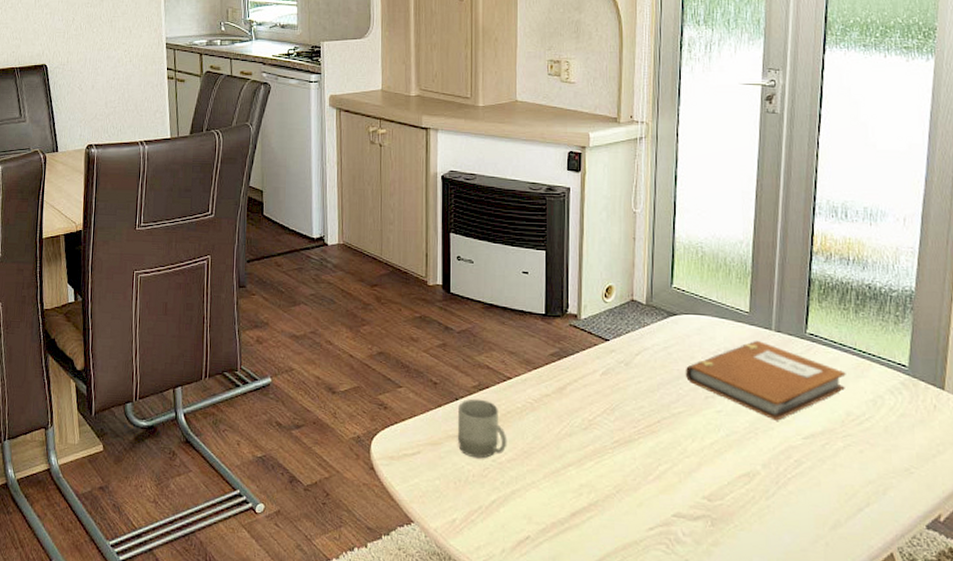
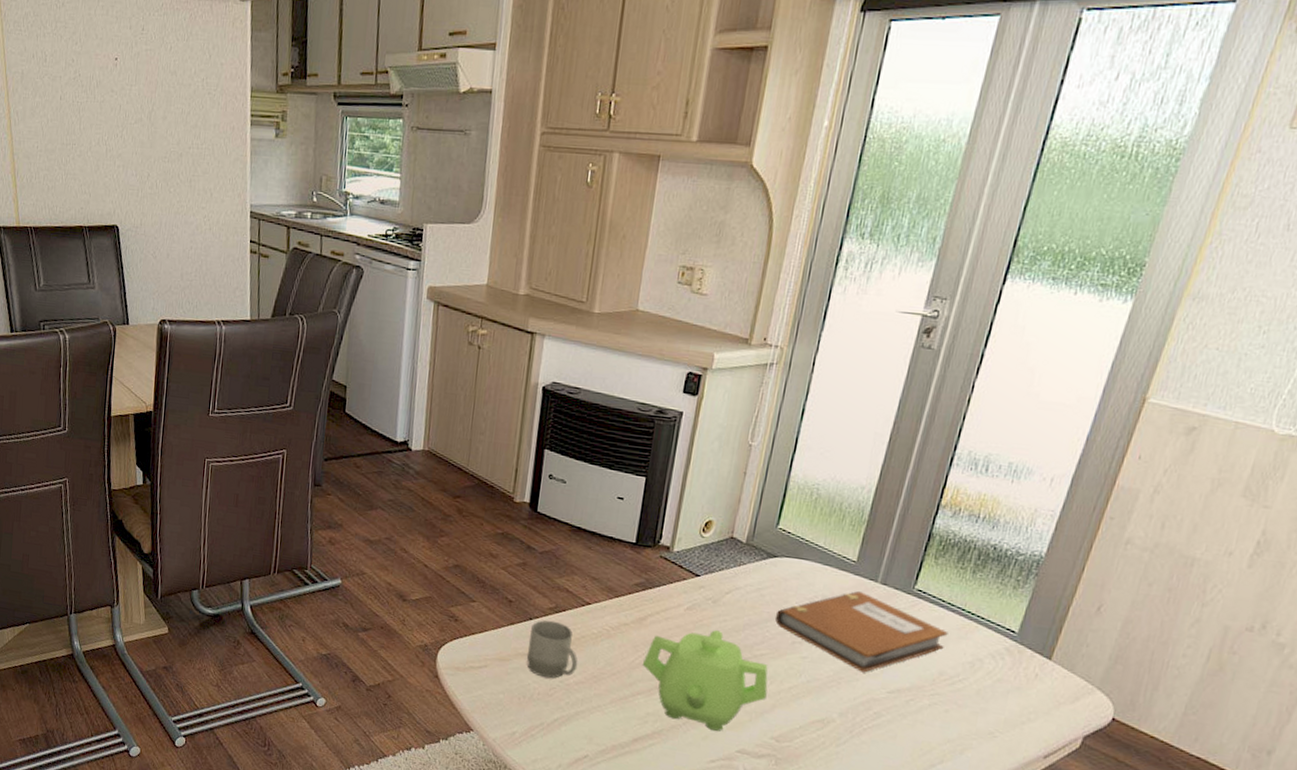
teapot: none [569,393,691,496] -> present [643,630,768,731]

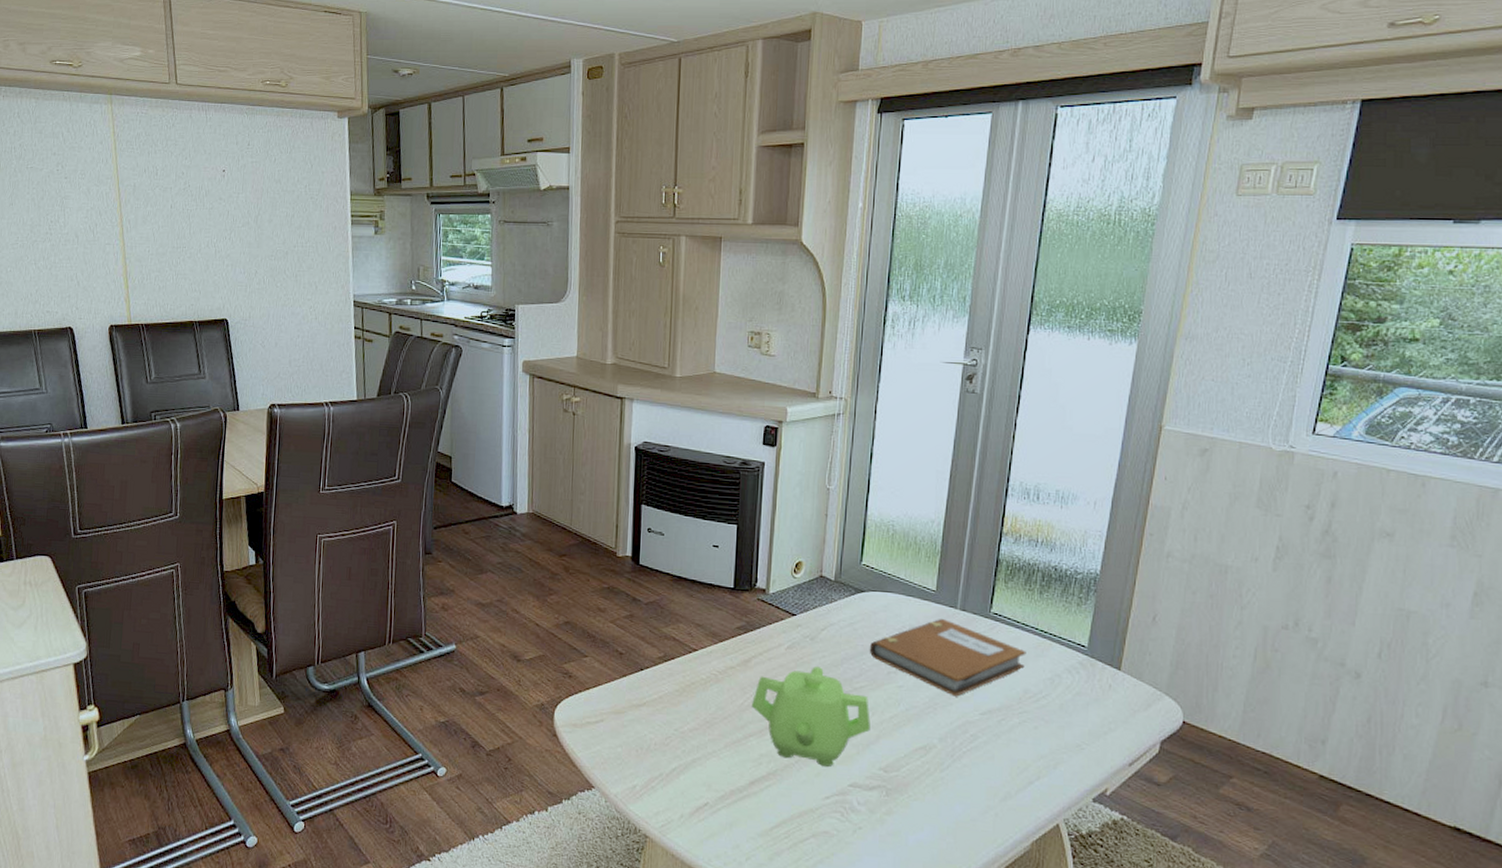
cup: present [527,620,578,678] -> none [641,669,690,727]

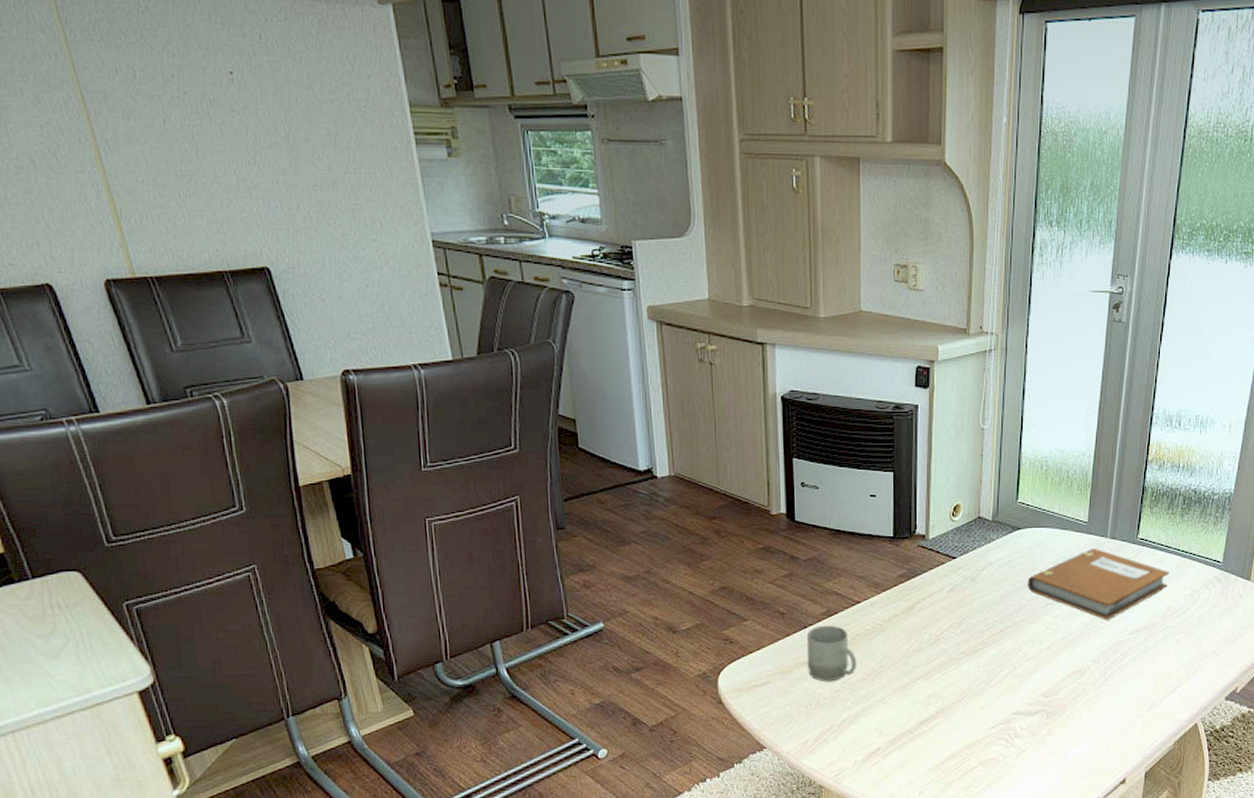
cup: none [641,669,690,727] -> present [807,625,857,681]
teapot: present [752,666,871,767] -> none [918,606,1030,699]

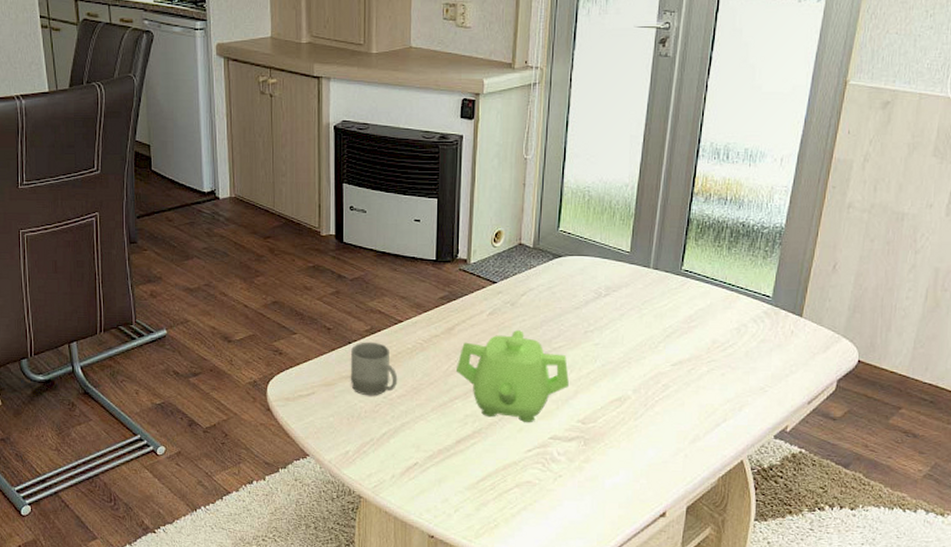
teapot: none [918,606,1030,699] -> present [457,330,569,422]
notebook: present [1028,549,1169,620] -> none [568,279,715,350]

